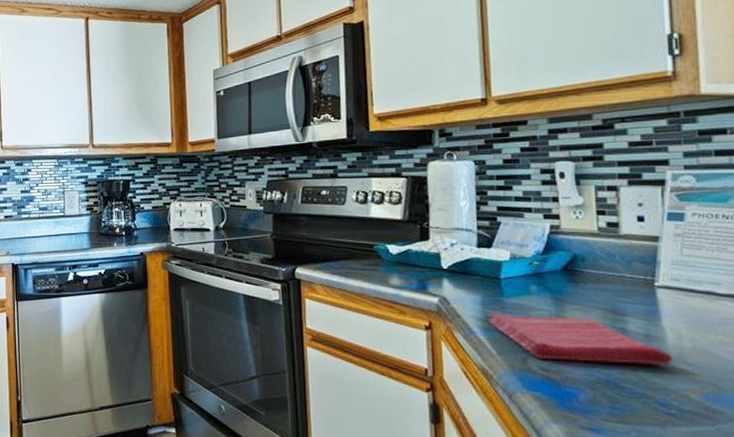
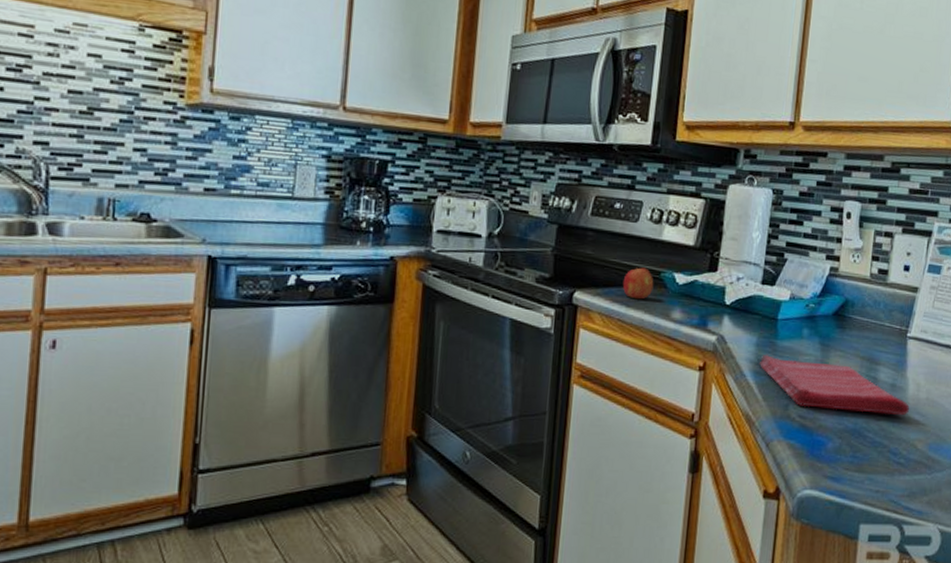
fruit: none [338,242,369,271] -> present [622,267,654,300]

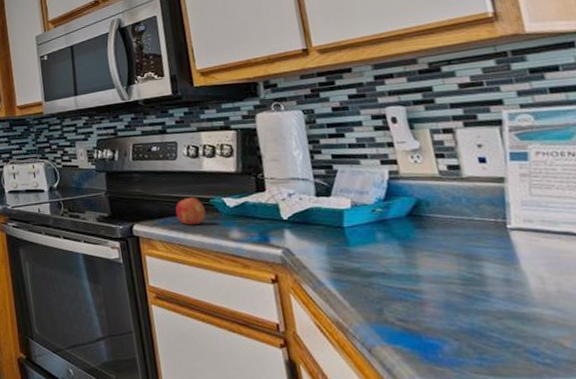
dish towel: present [759,354,910,416] -> none [336,261,539,312]

